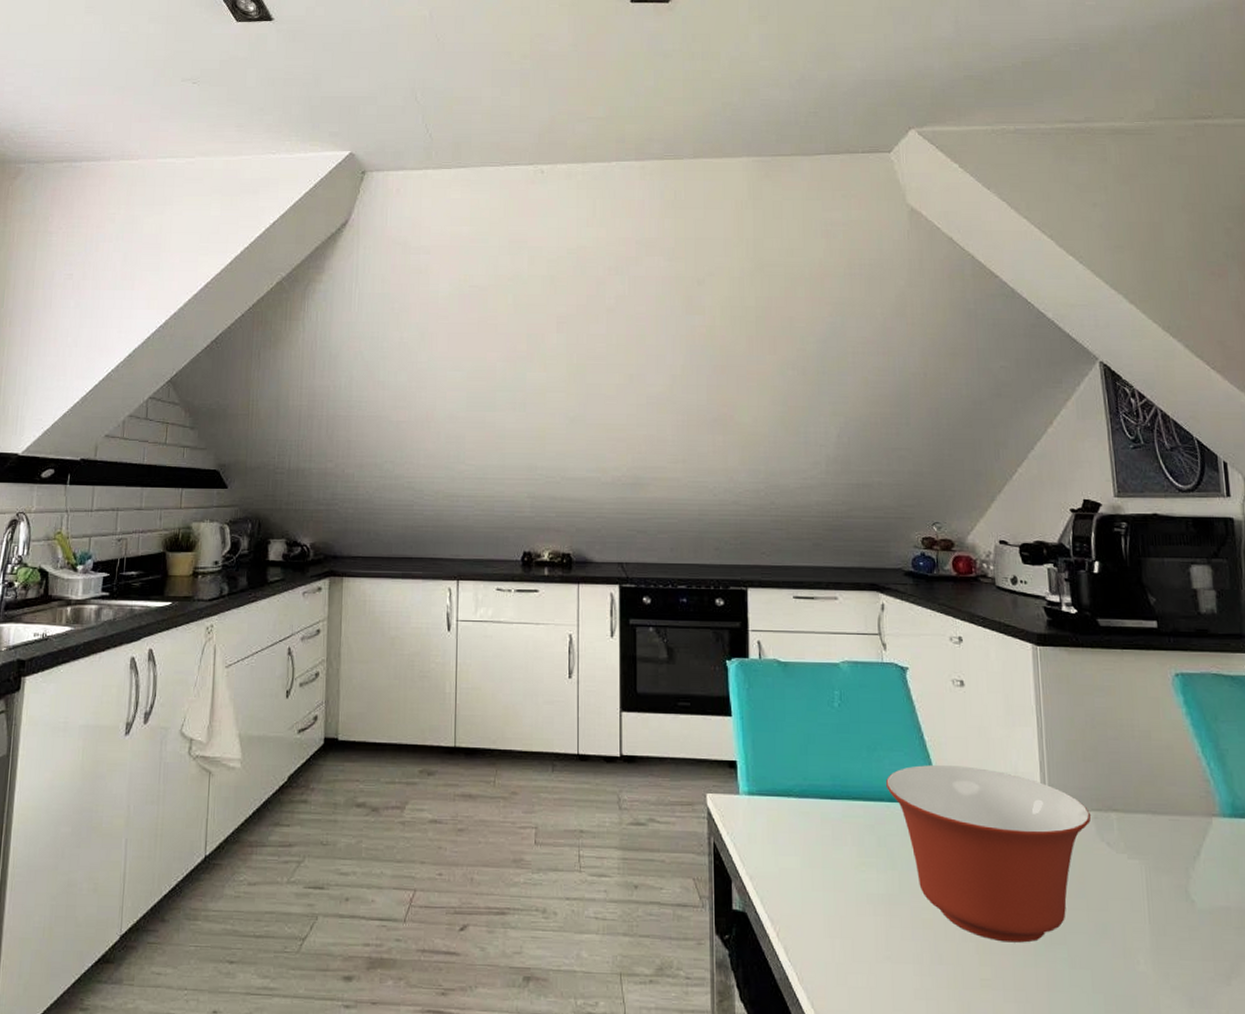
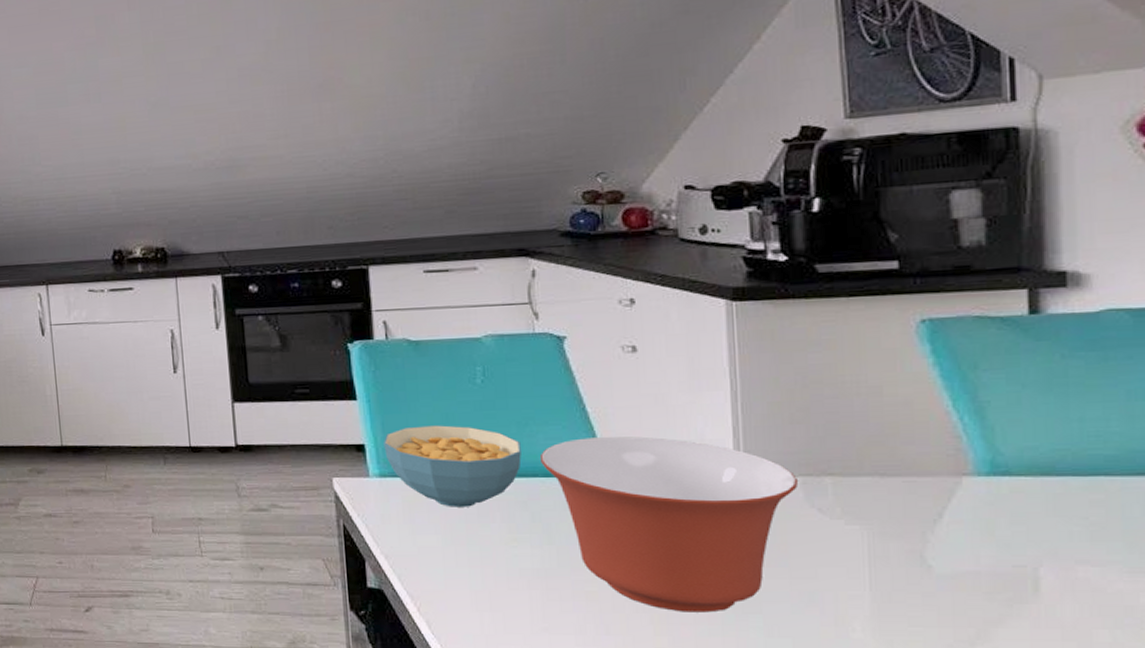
cereal bowl: none [753,745,870,829] -> present [384,425,522,507]

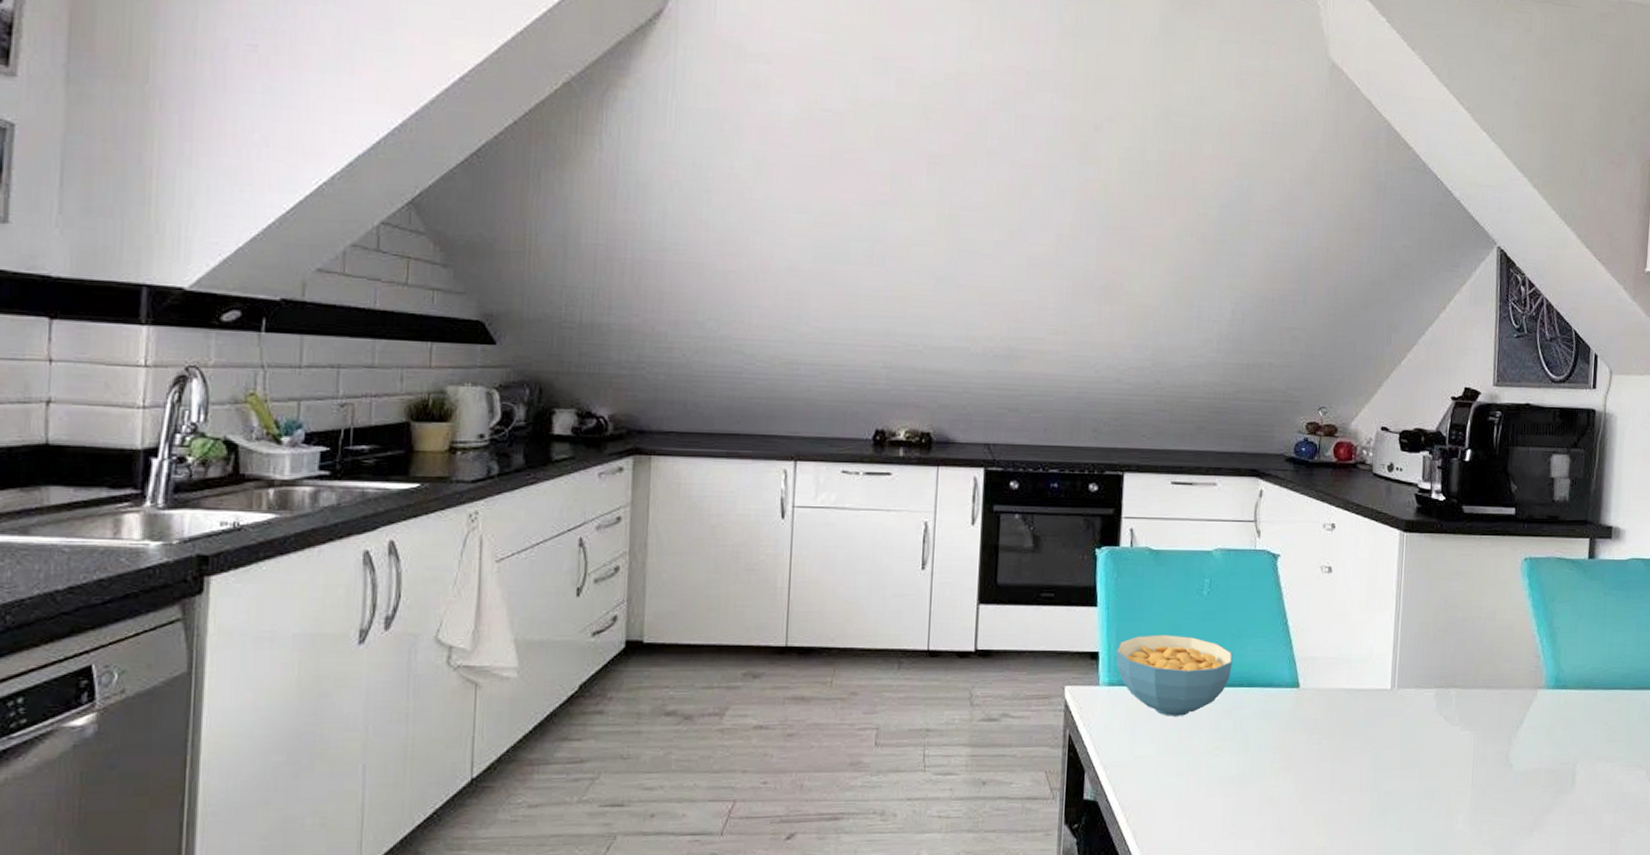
mixing bowl: present [541,436,799,613] -> none [1247,650,1434,813]

